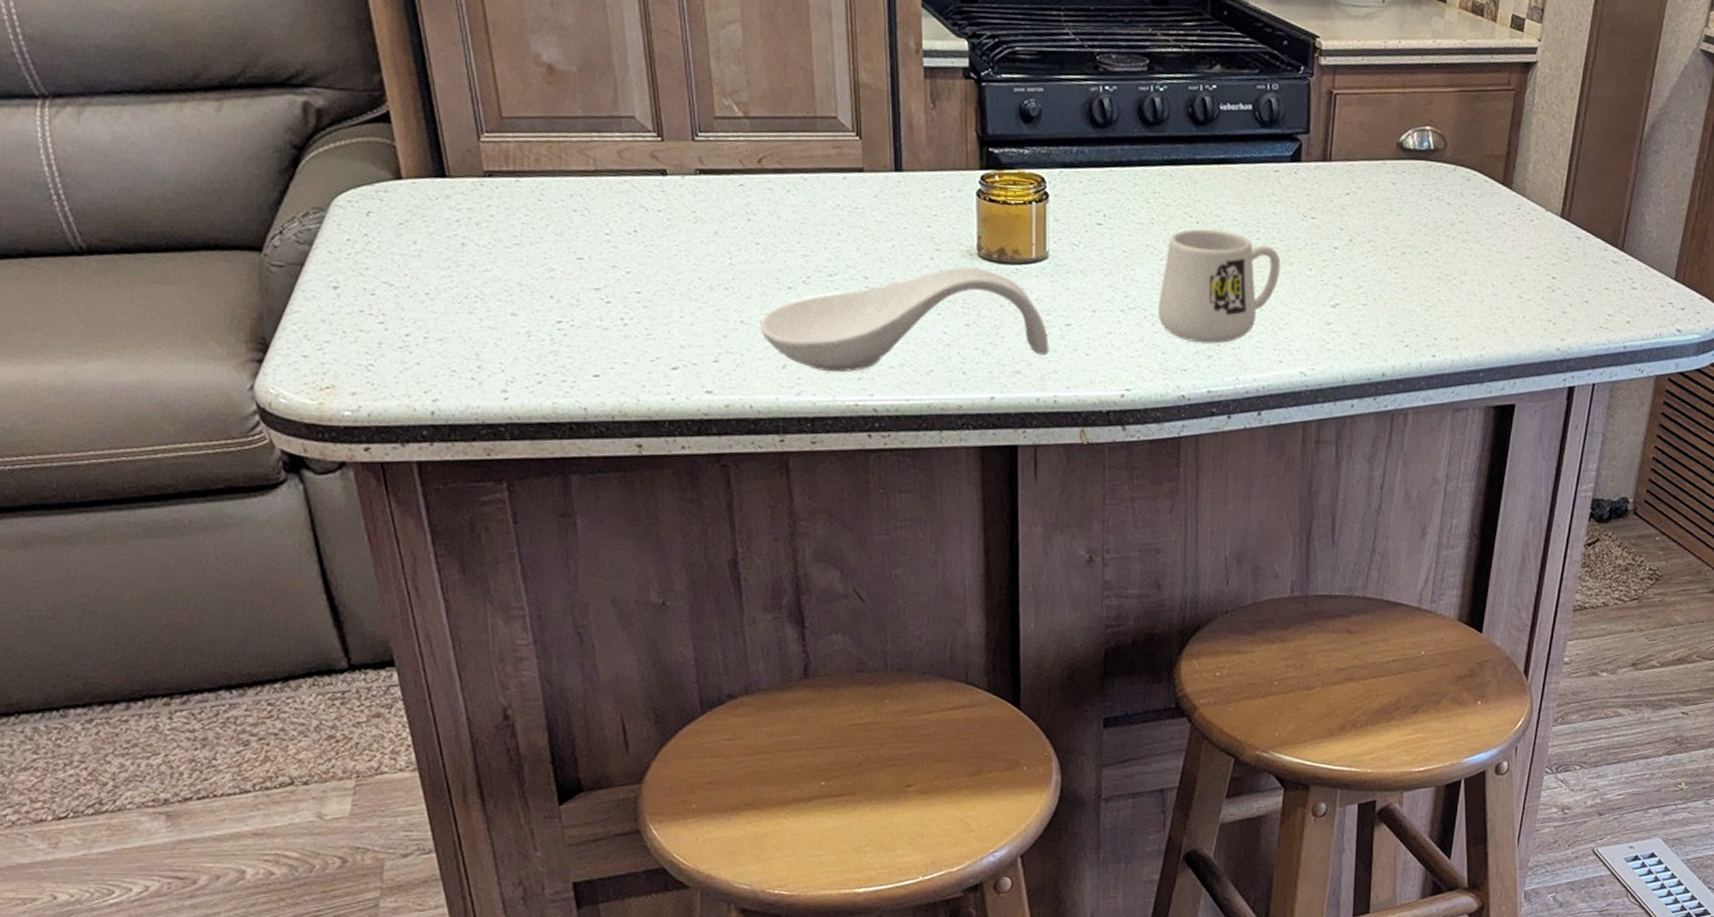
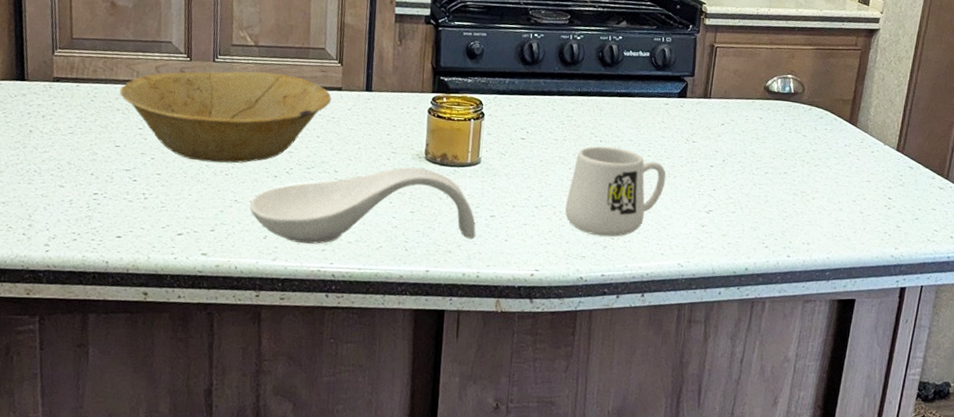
bowl: none [574,151,852,274] -> present [120,71,332,164]

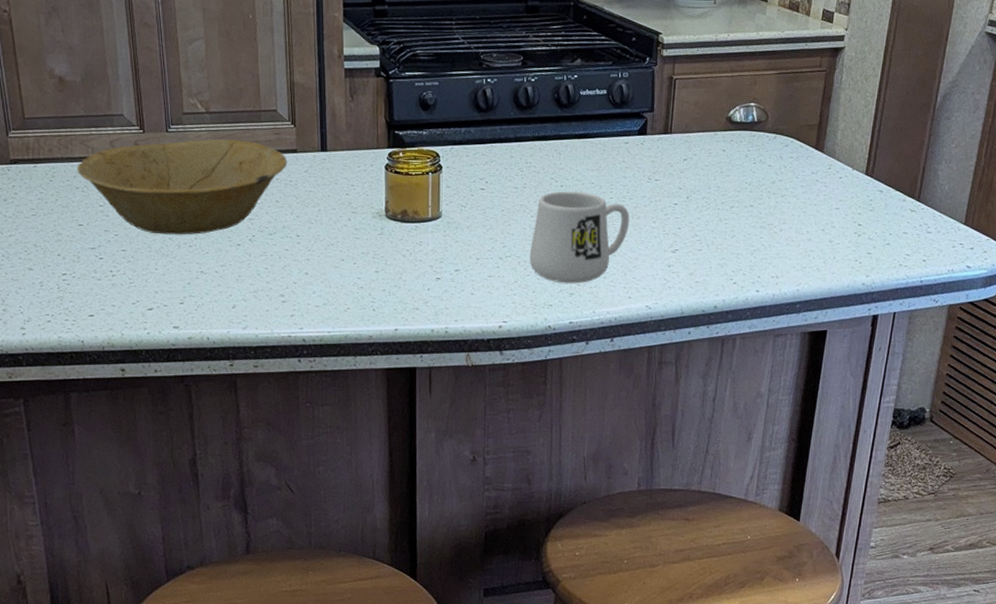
spoon rest: present [249,166,476,244] -> none [215,226,442,311]

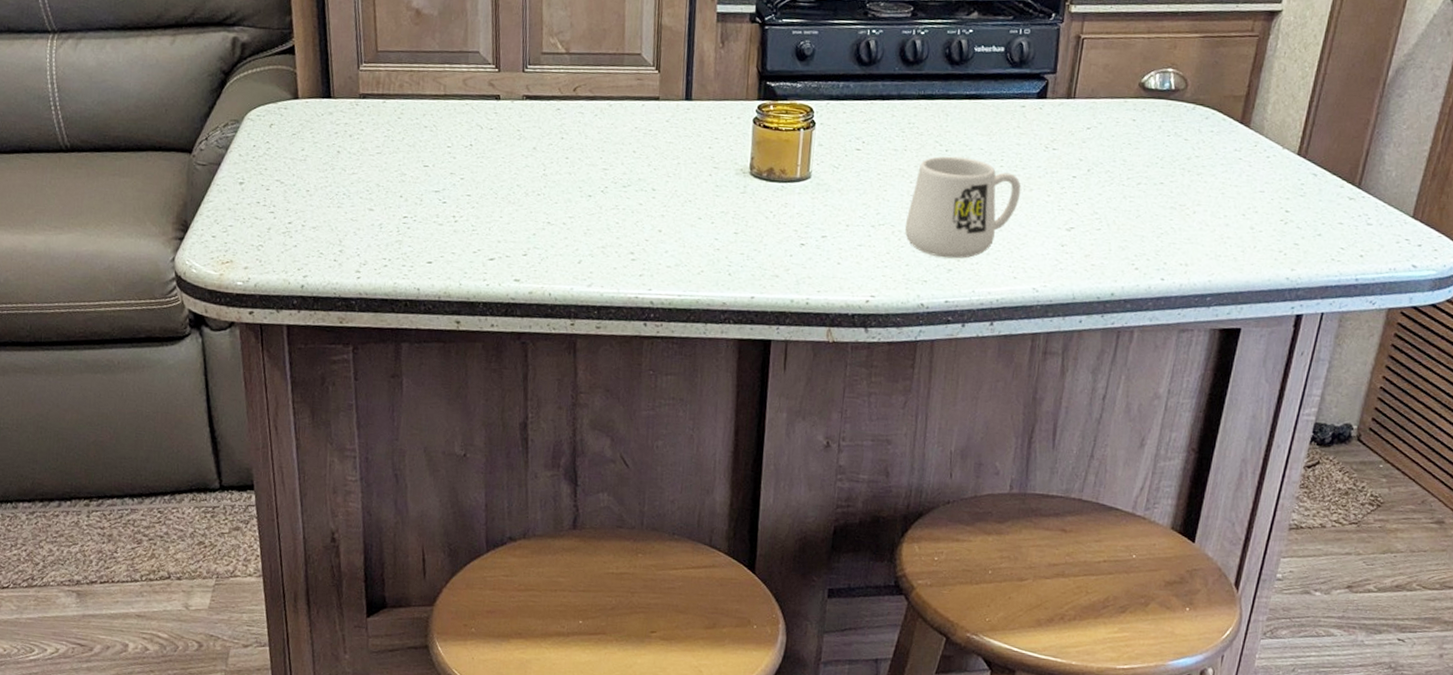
bowl: present [77,138,288,235] -> none [427,81,649,183]

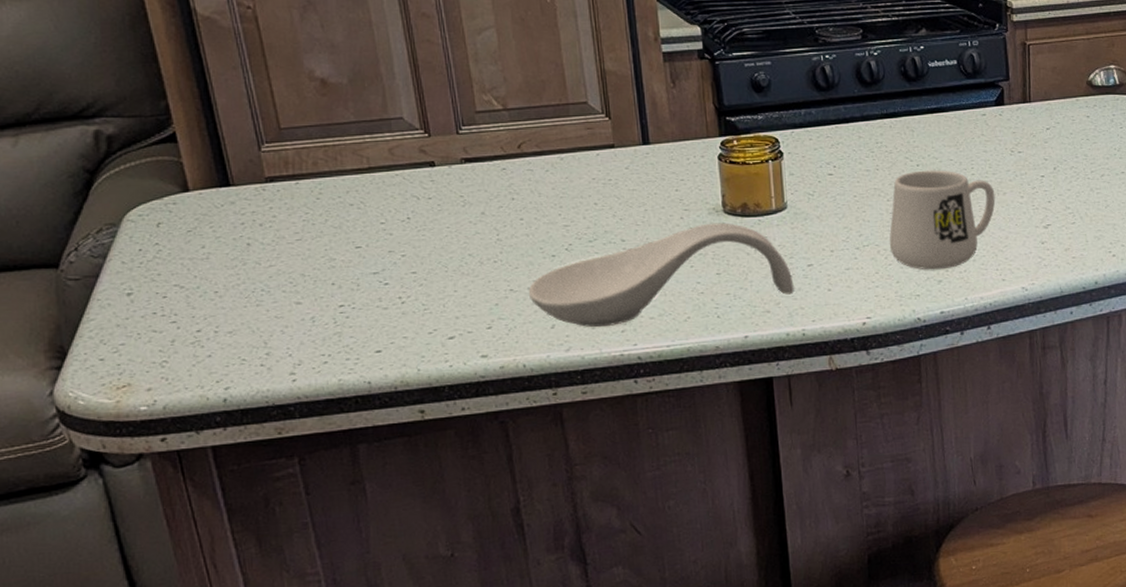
spoon rest: none [562,183,806,269] -> present [528,222,794,328]

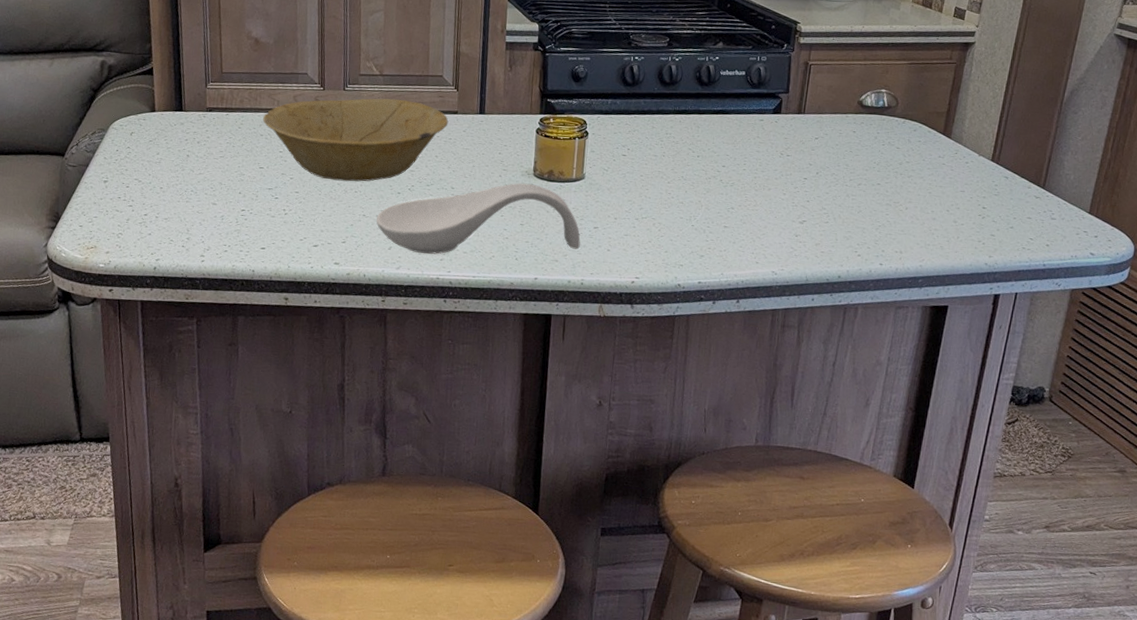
bowl: none [350,137,605,251] -> present [263,98,449,182]
mug: present [889,170,996,270] -> none [663,161,761,247]

